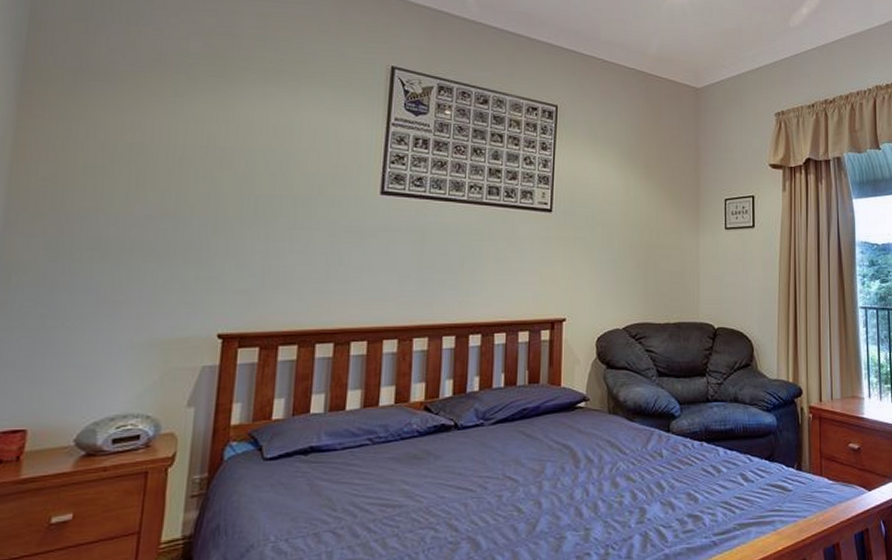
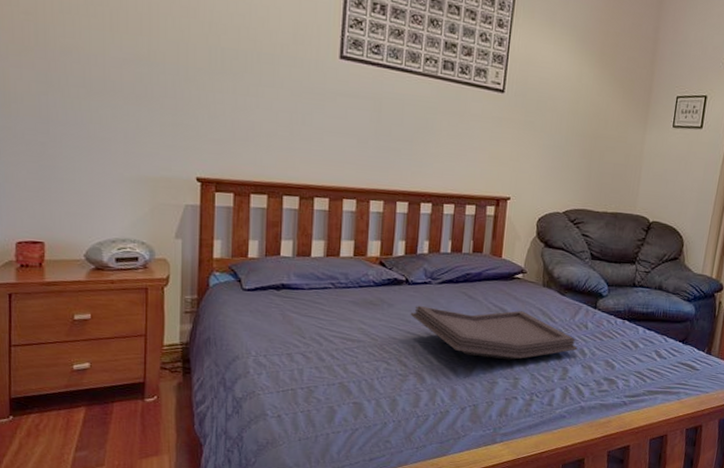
serving tray: none [460,444,654,508] -> present [410,306,578,361]

